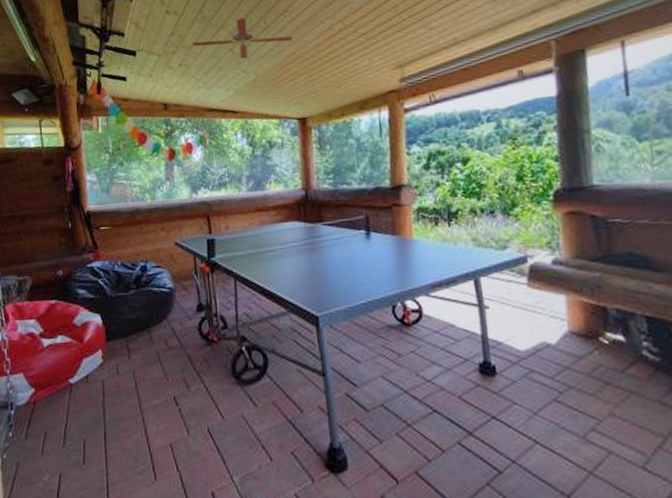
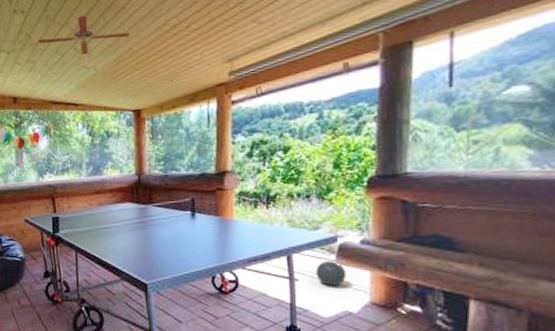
ball: none [506,284,541,313] -> present [315,261,347,286]

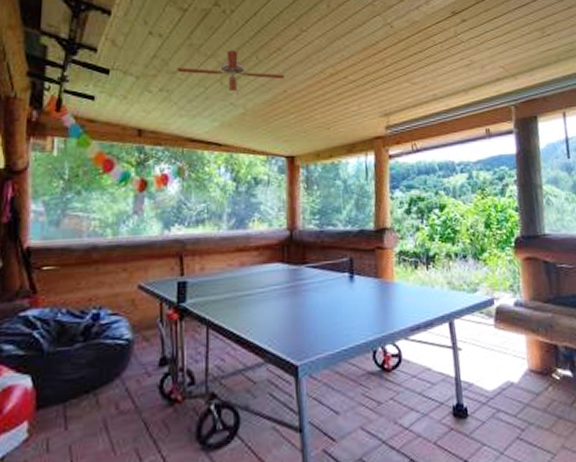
ball: present [315,261,347,286] -> none [476,326,505,354]

